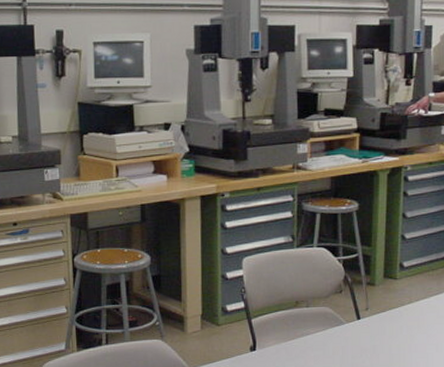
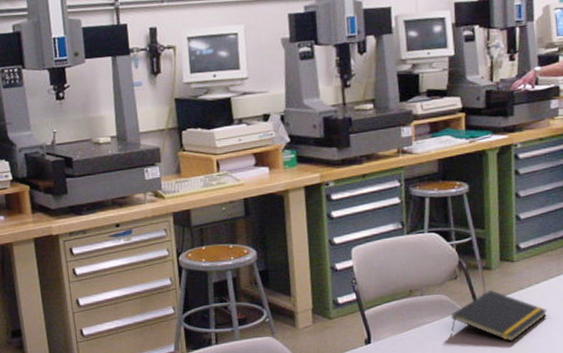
notepad: none [333,304,425,355] -> present [450,289,548,342]

